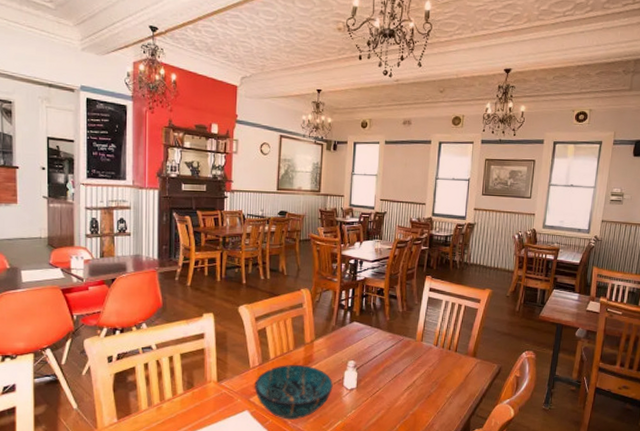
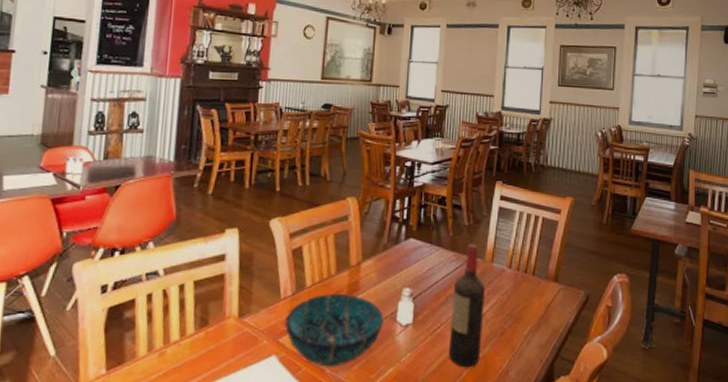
wine bottle: none [385,326,416,422] -> present [448,243,486,368]

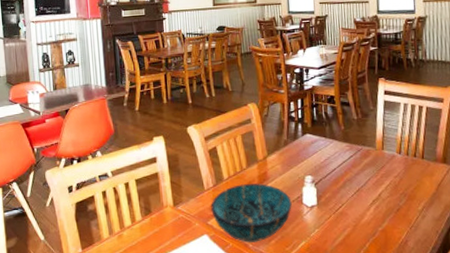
wine bottle: present [448,243,486,368] -> none [349,134,380,240]

